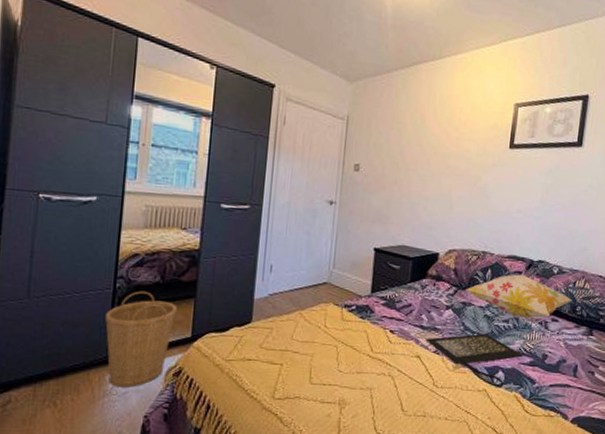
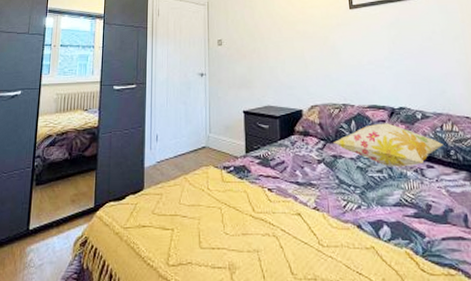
basket: present [105,291,177,388] -> none [26,167,82,259]
clutch bag: present [425,333,522,389] -> none [303,185,405,245]

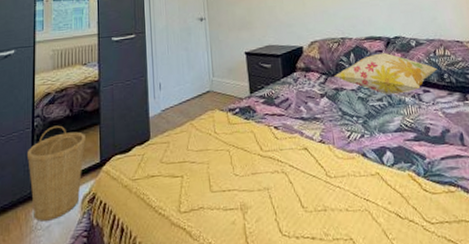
basket: none [26,167,82,259] -> present [28,125,85,222]

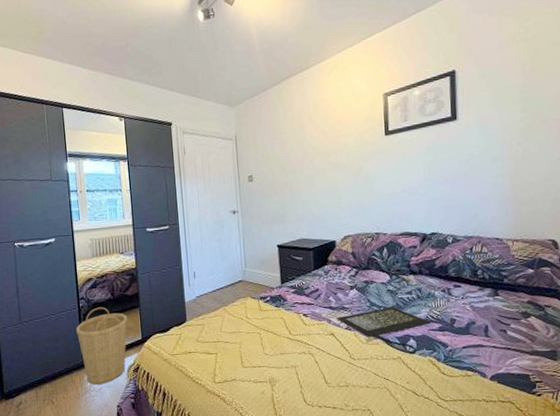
clutch bag: none [309,115,405,170] -> present [336,306,430,355]
decorative pillow: present [334,52,438,95] -> none [365,248,472,289]

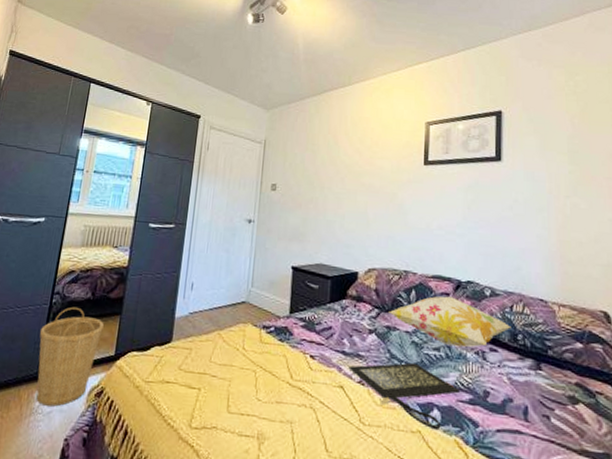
decorative pillow: none [365,248,472,289] -> present [389,296,512,347]

